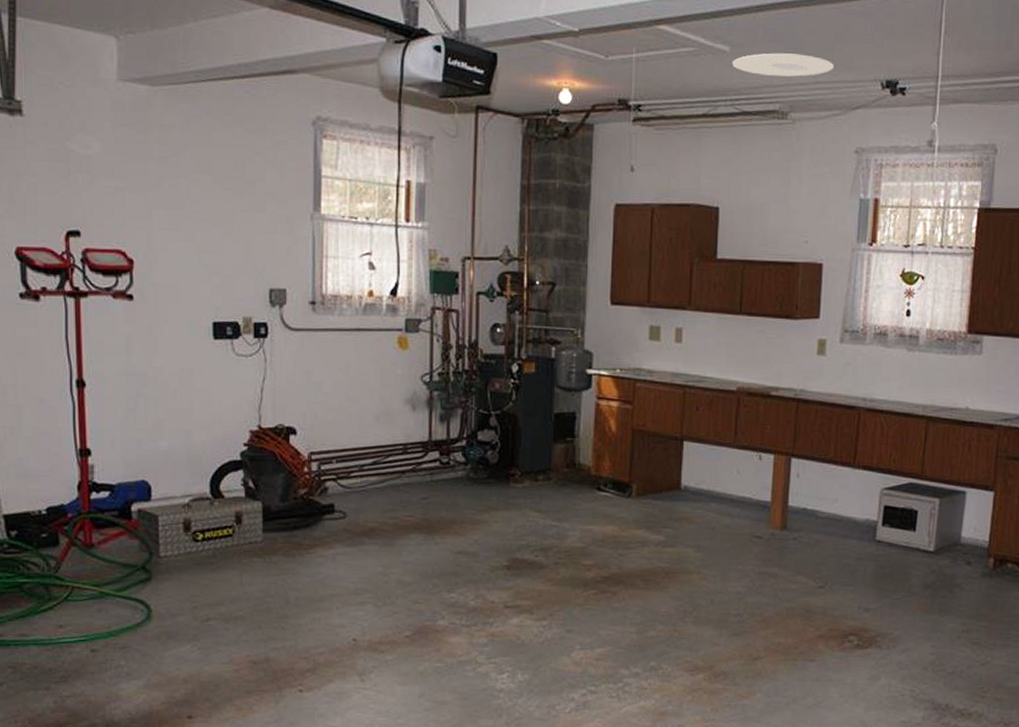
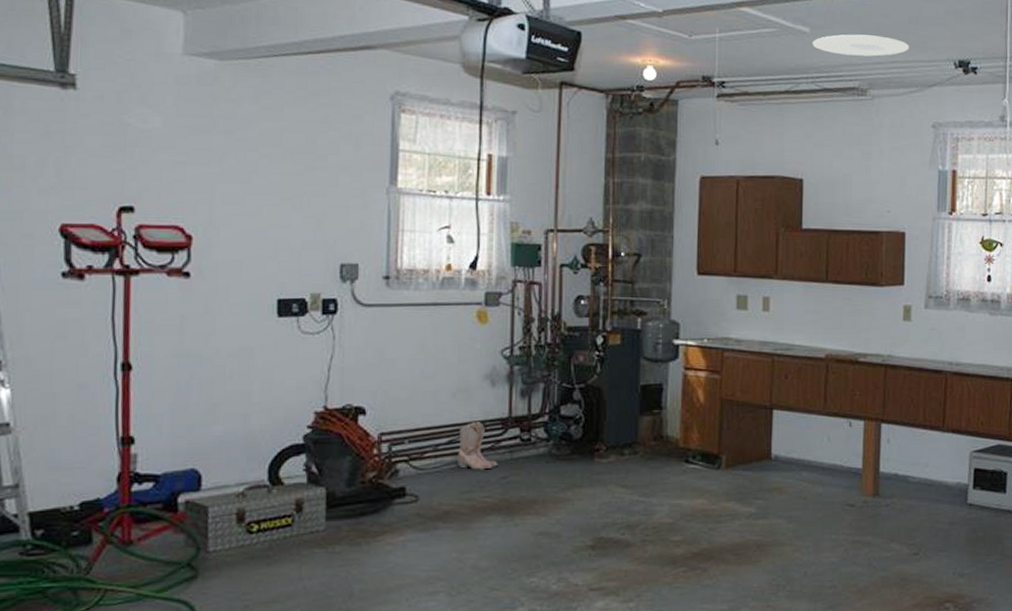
boots: none [382,444,419,490] -> present [457,422,498,470]

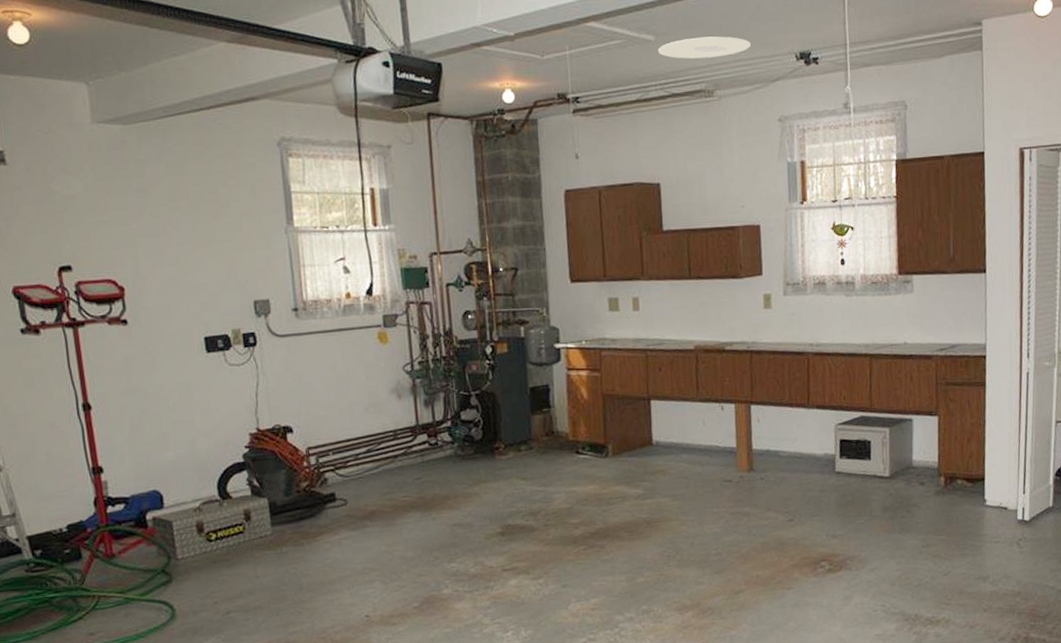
boots: present [457,422,498,470] -> none [375,431,412,474]

